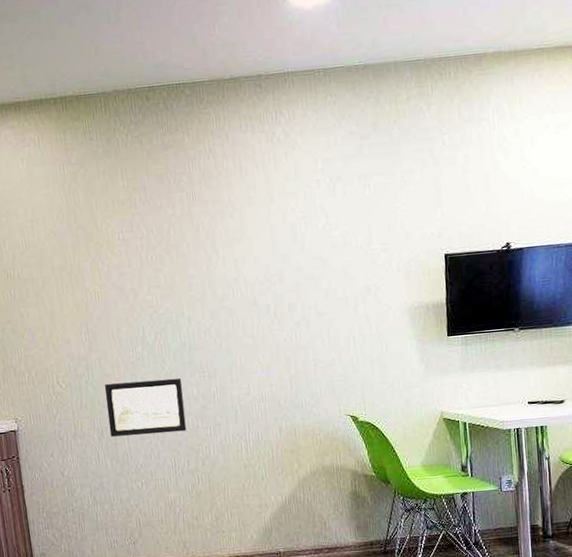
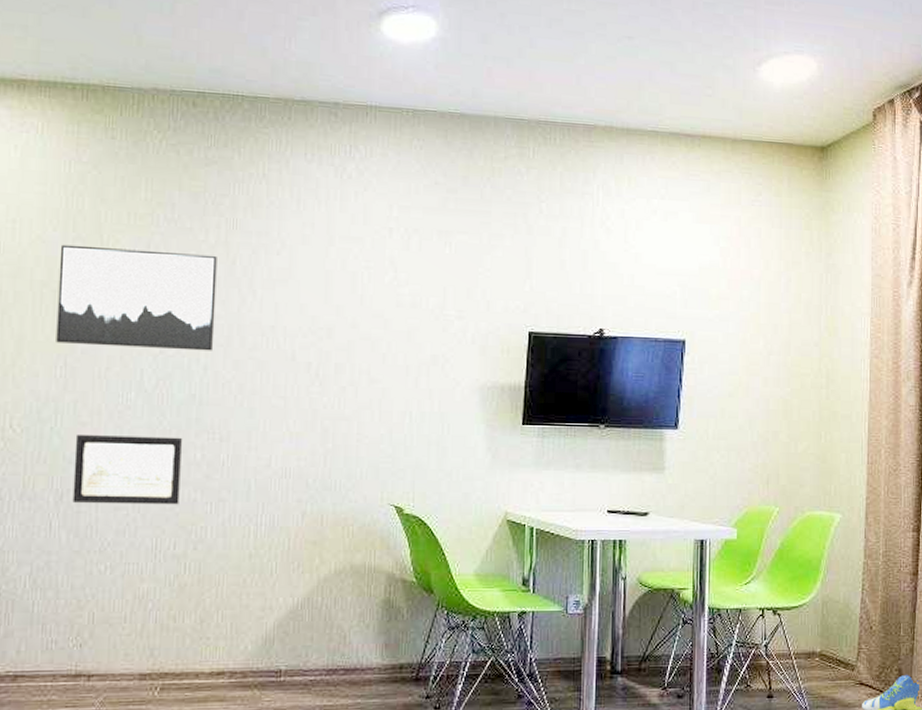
wall art: none [68,225,193,314] -> present [56,244,217,351]

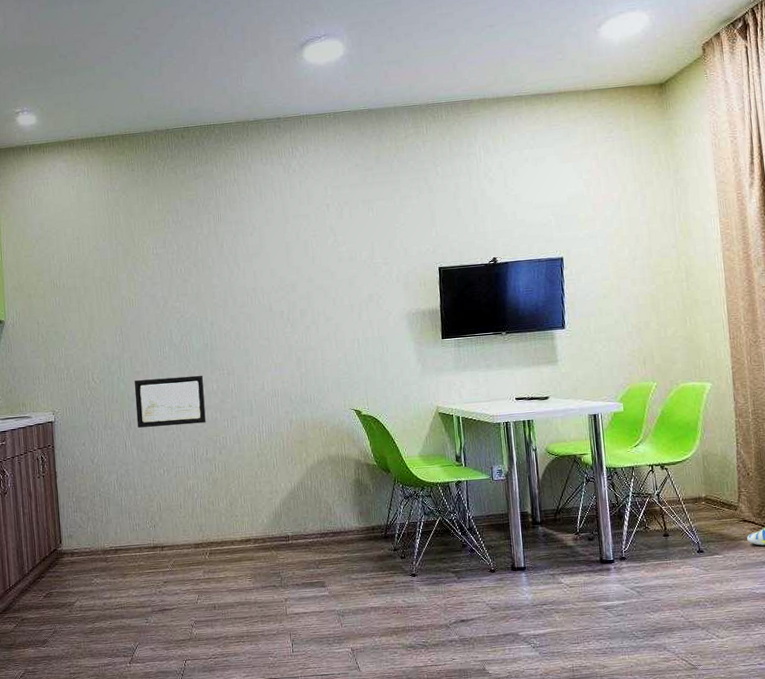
wall art: present [56,244,217,351] -> none [108,242,216,319]

